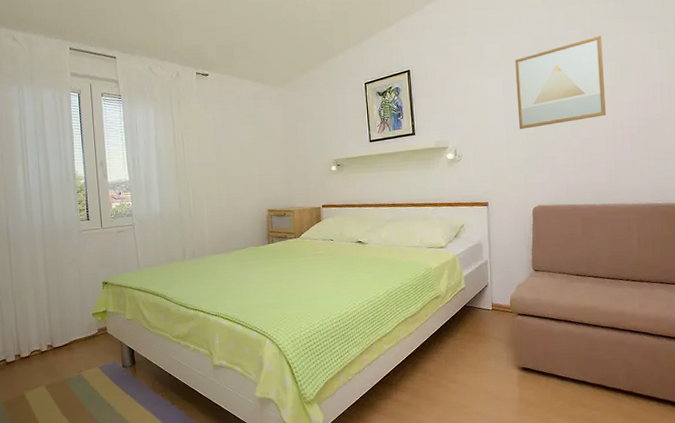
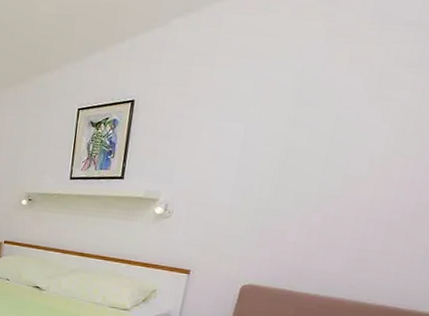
wall art: present [515,35,607,129] -> none [250,88,391,193]

